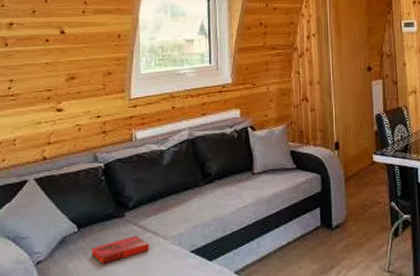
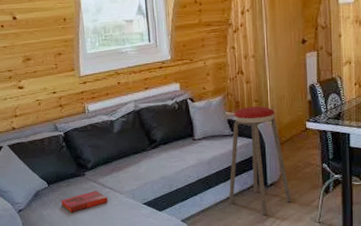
music stool: none [289,136,359,263] -> present [228,106,292,215]

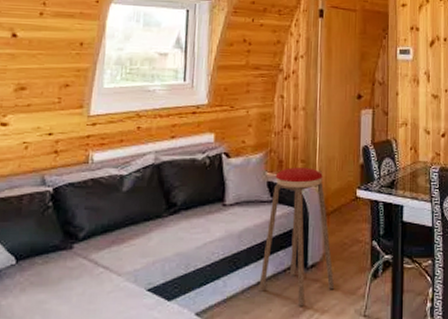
hardback book: present [61,191,108,213] -> none [30,271,99,303]

